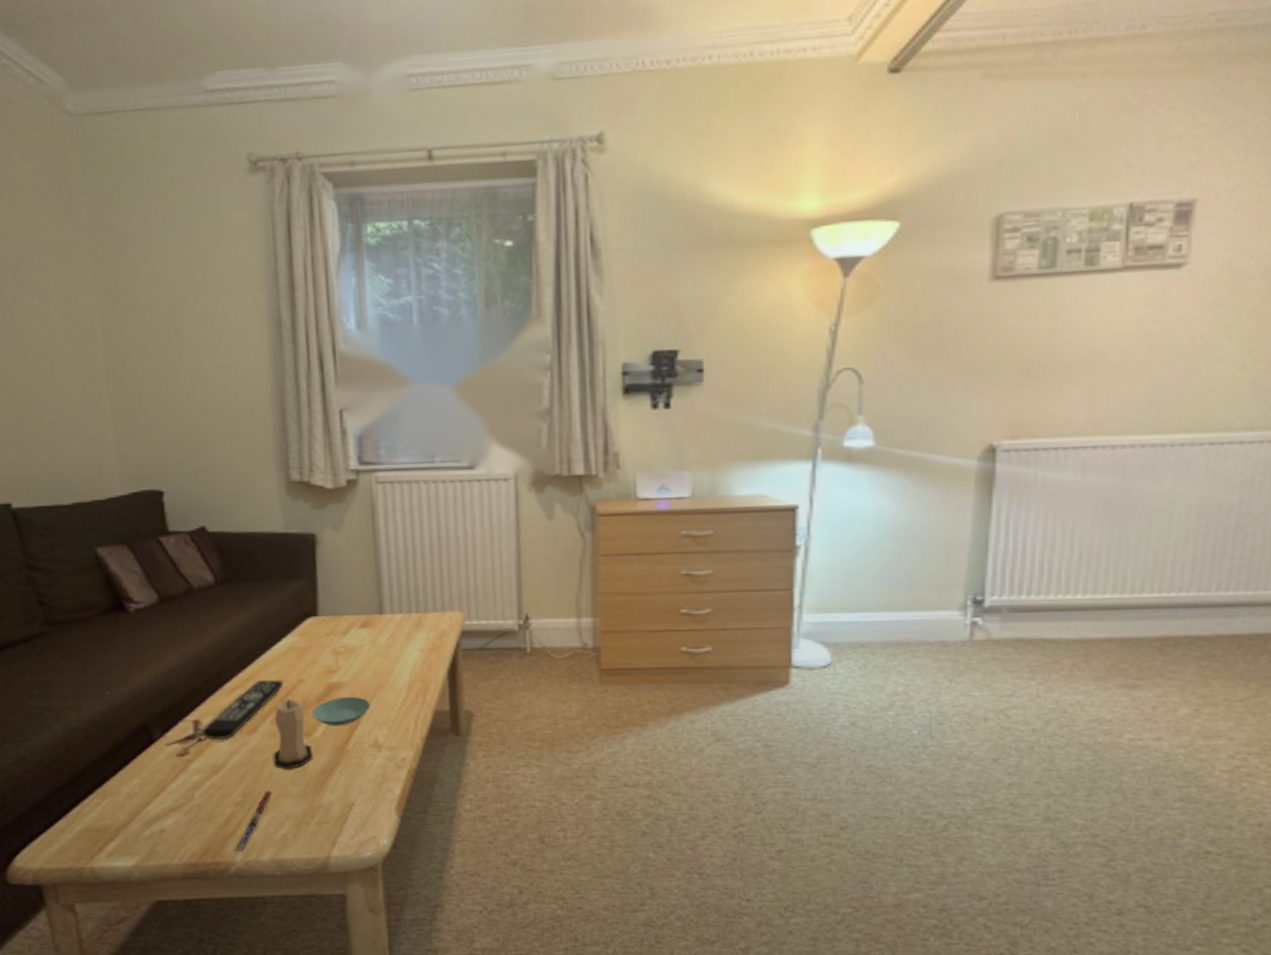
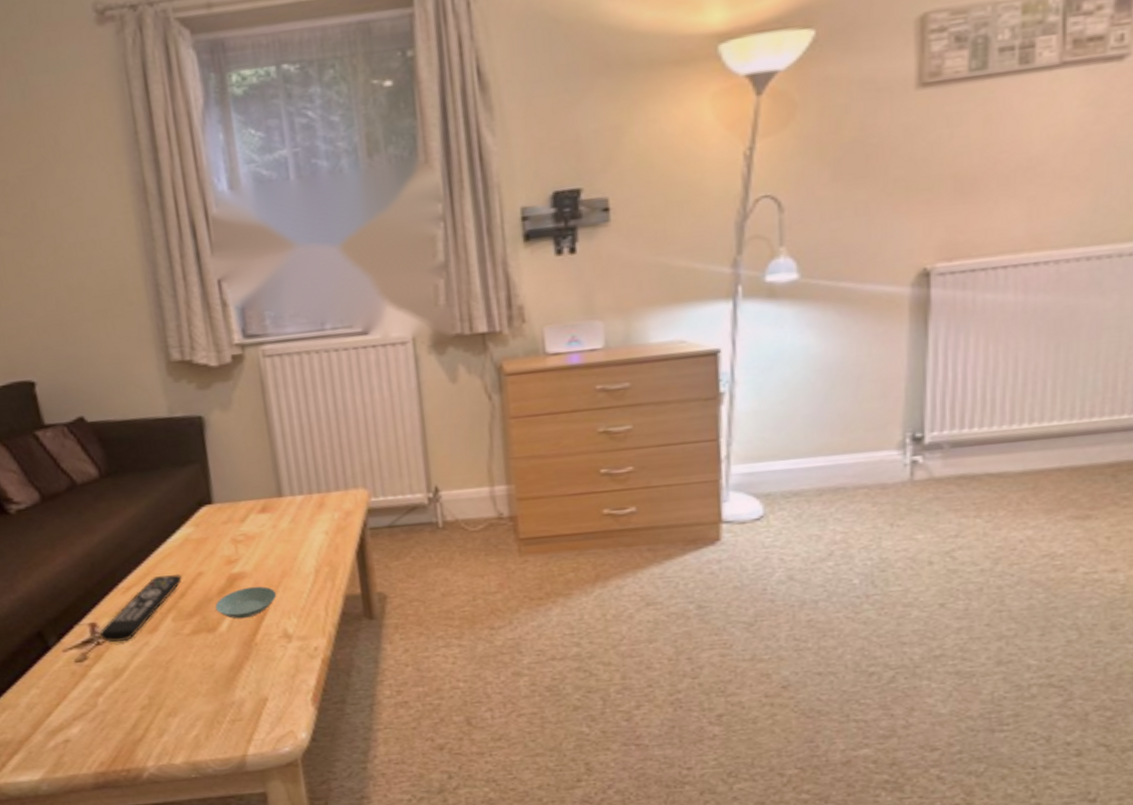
pen: present [234,789,273,852] -> none [145,690,181,757]
candle: present [273,699,313,770] -> none [175,593,220,668]

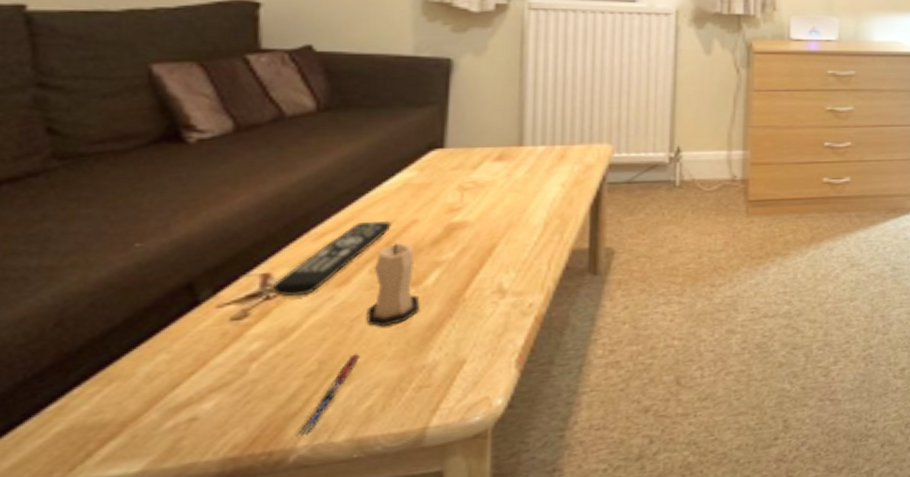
pen: none [145,690,181,757] -> present [297,353,361,435]
candle: none [175,593,220,668] -> present [366,242,420,327]
saucer: present [215,586,277,619] -> none [425,237,498,272]

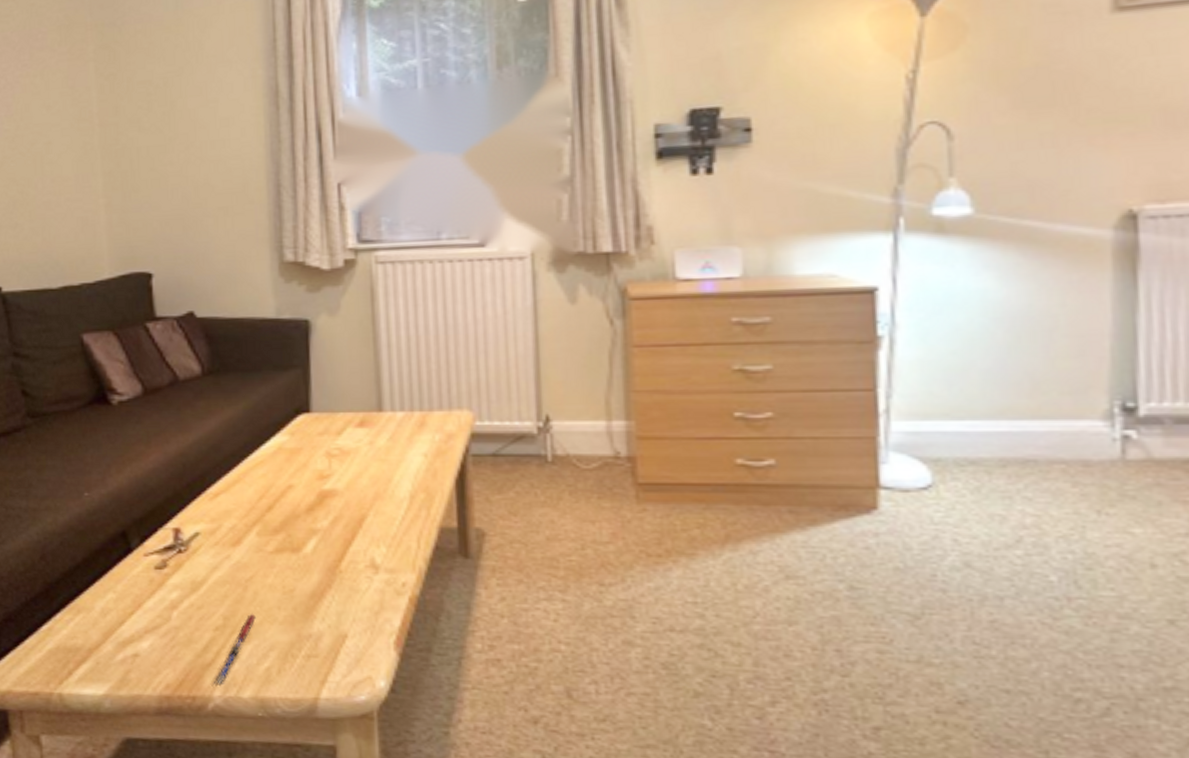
remote control: present [273,220,392,296] -> none [183,484,271,551]
candle: present [366,242,420,327] -> none [258,507,302,591]

